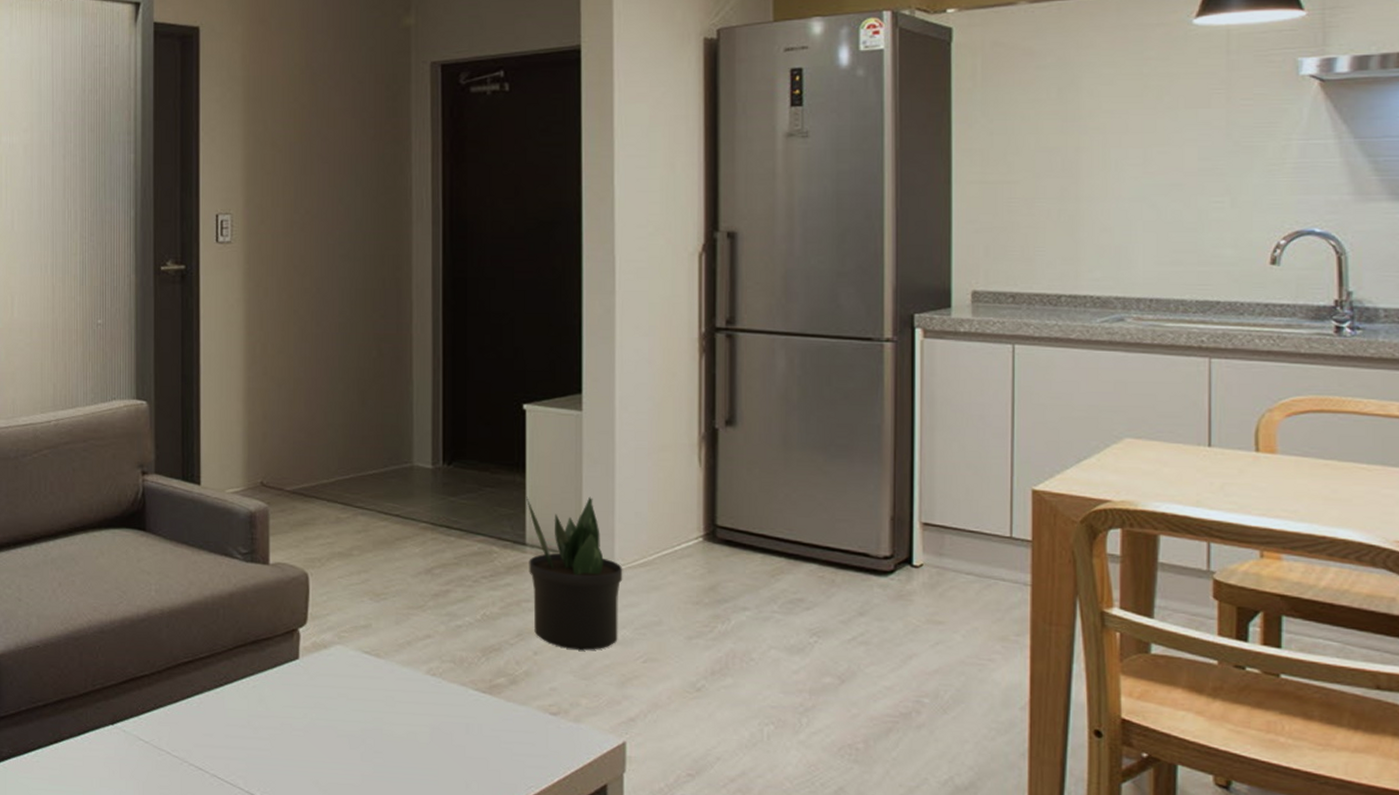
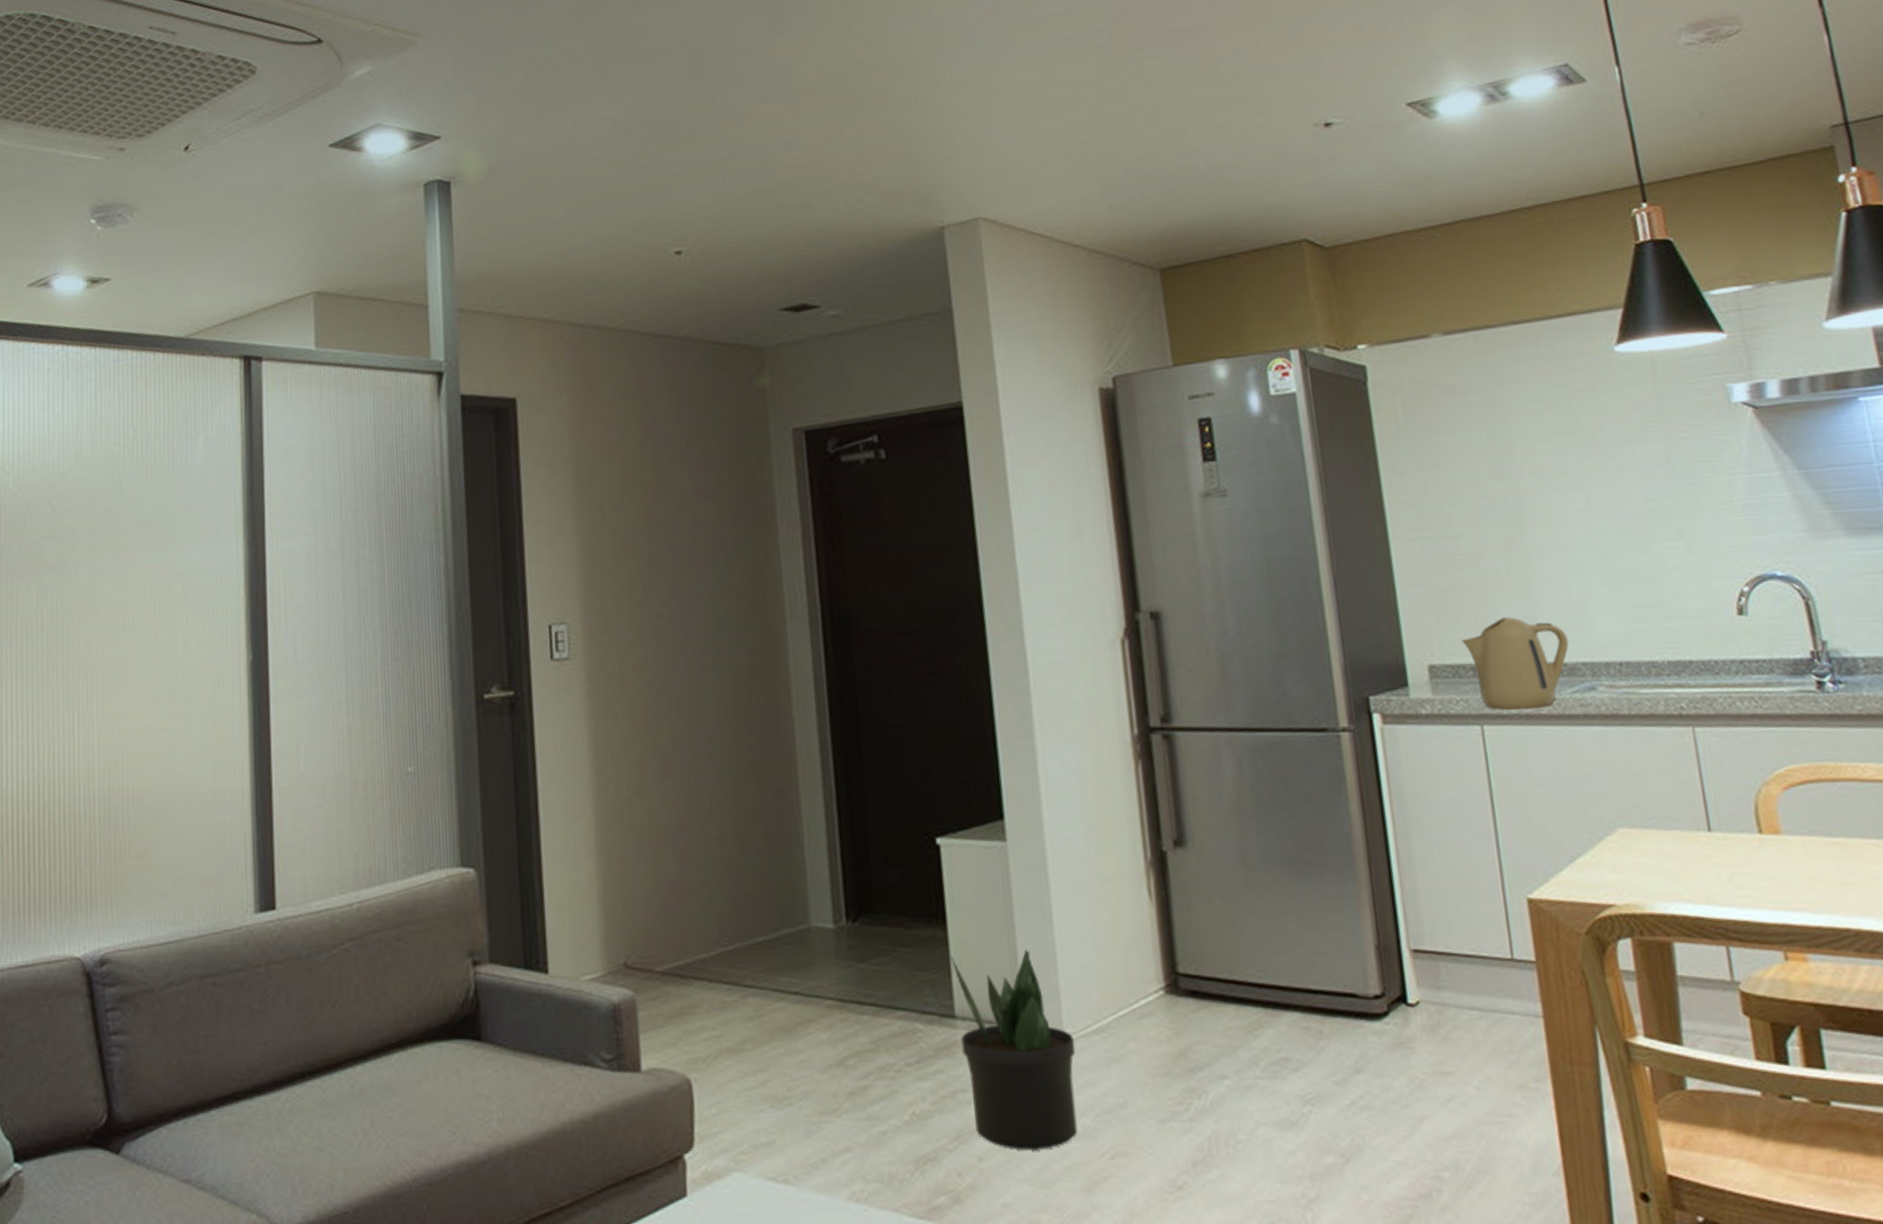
kettle: none [1006,254,1105,334] -> present [1461,617,1569,711]

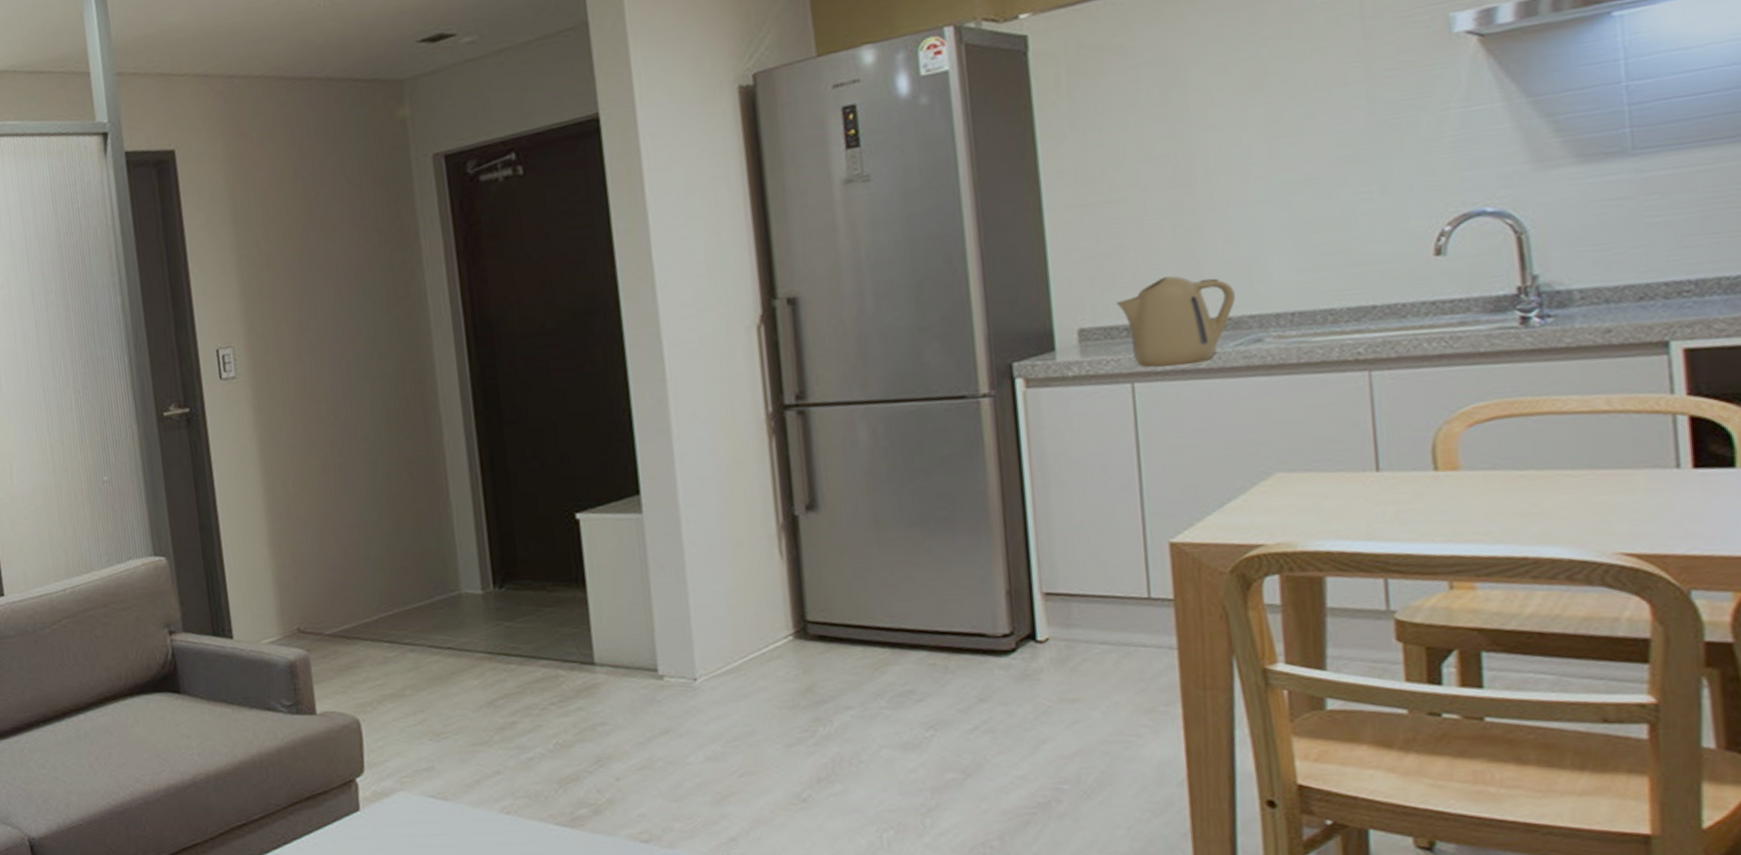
planter: present [951,949,1078,1150] -> none [590,605,708,771]

